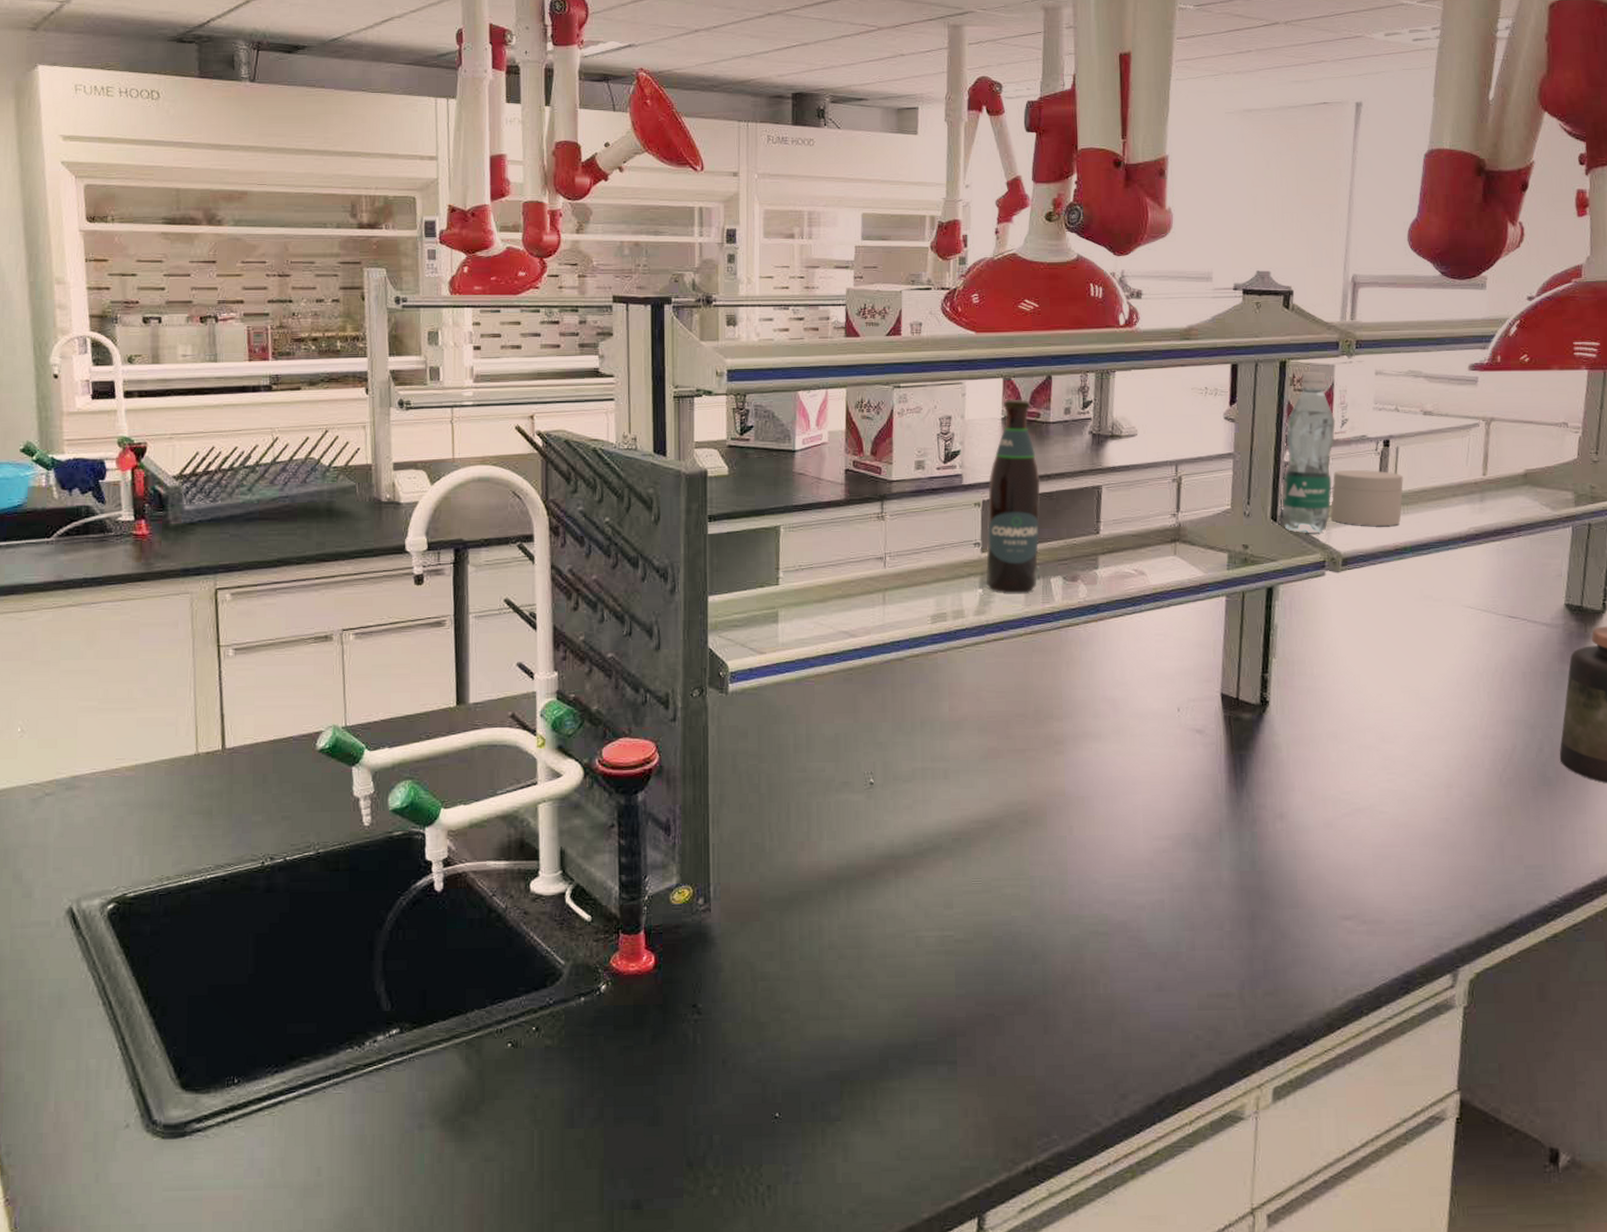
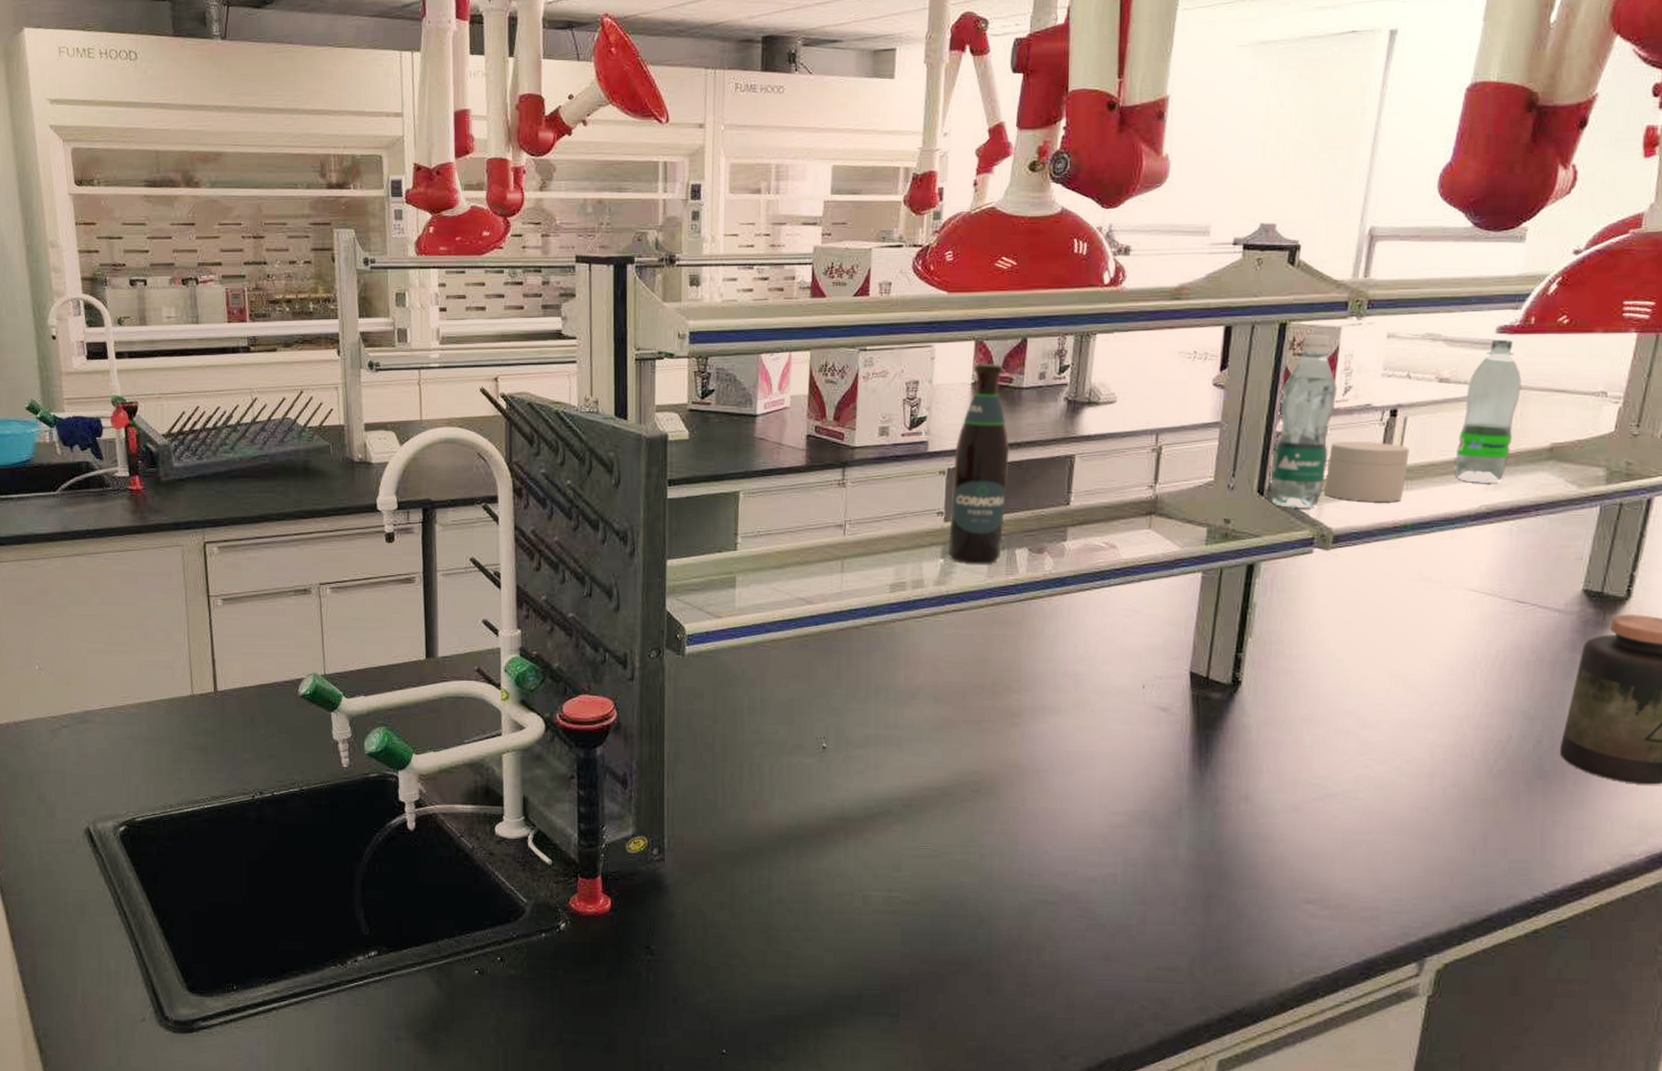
bottle: none [1444,376,1495,507] -> present [1455,340,1522,483]

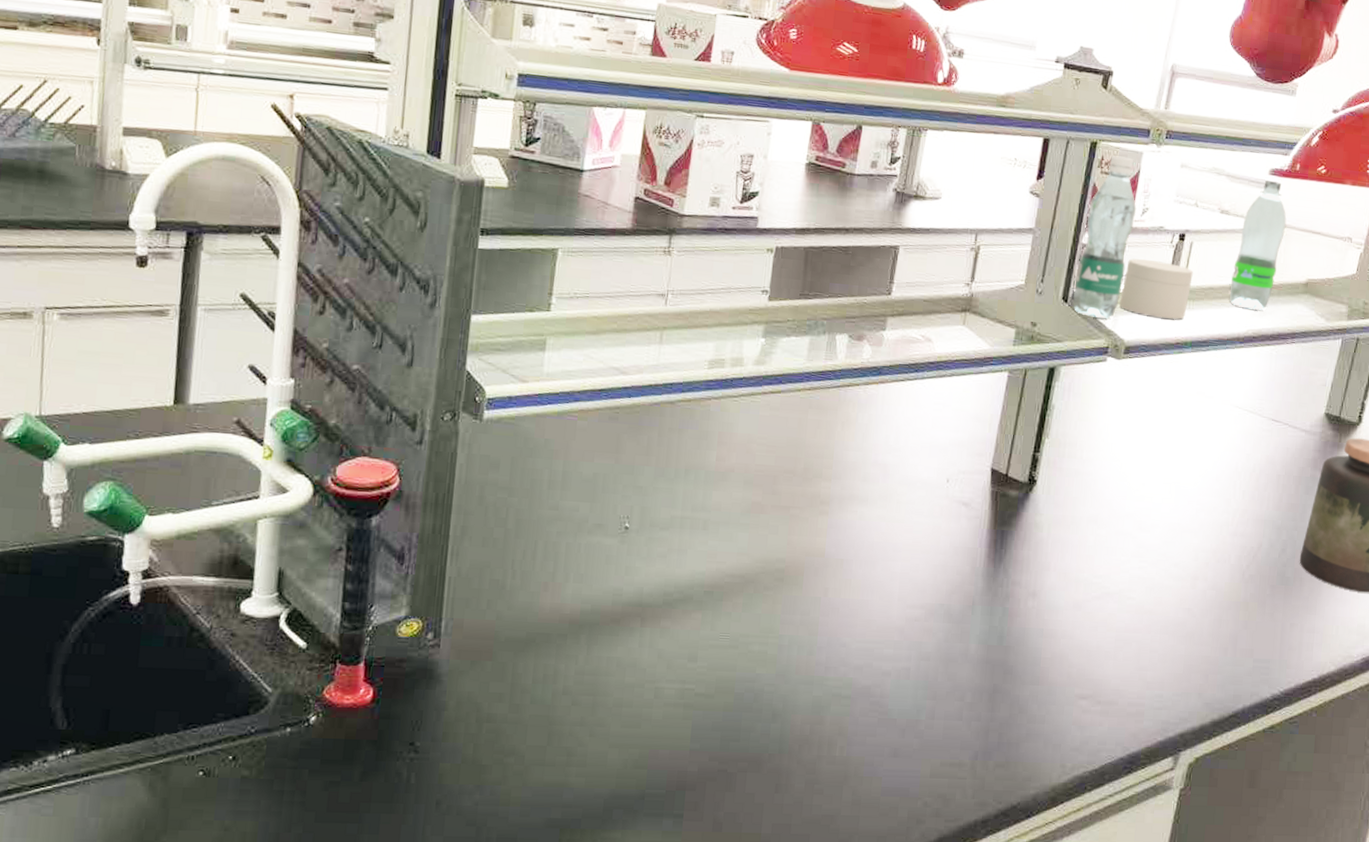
bottle: present [947,363,1010,564] -> none [769,144,838,347]

